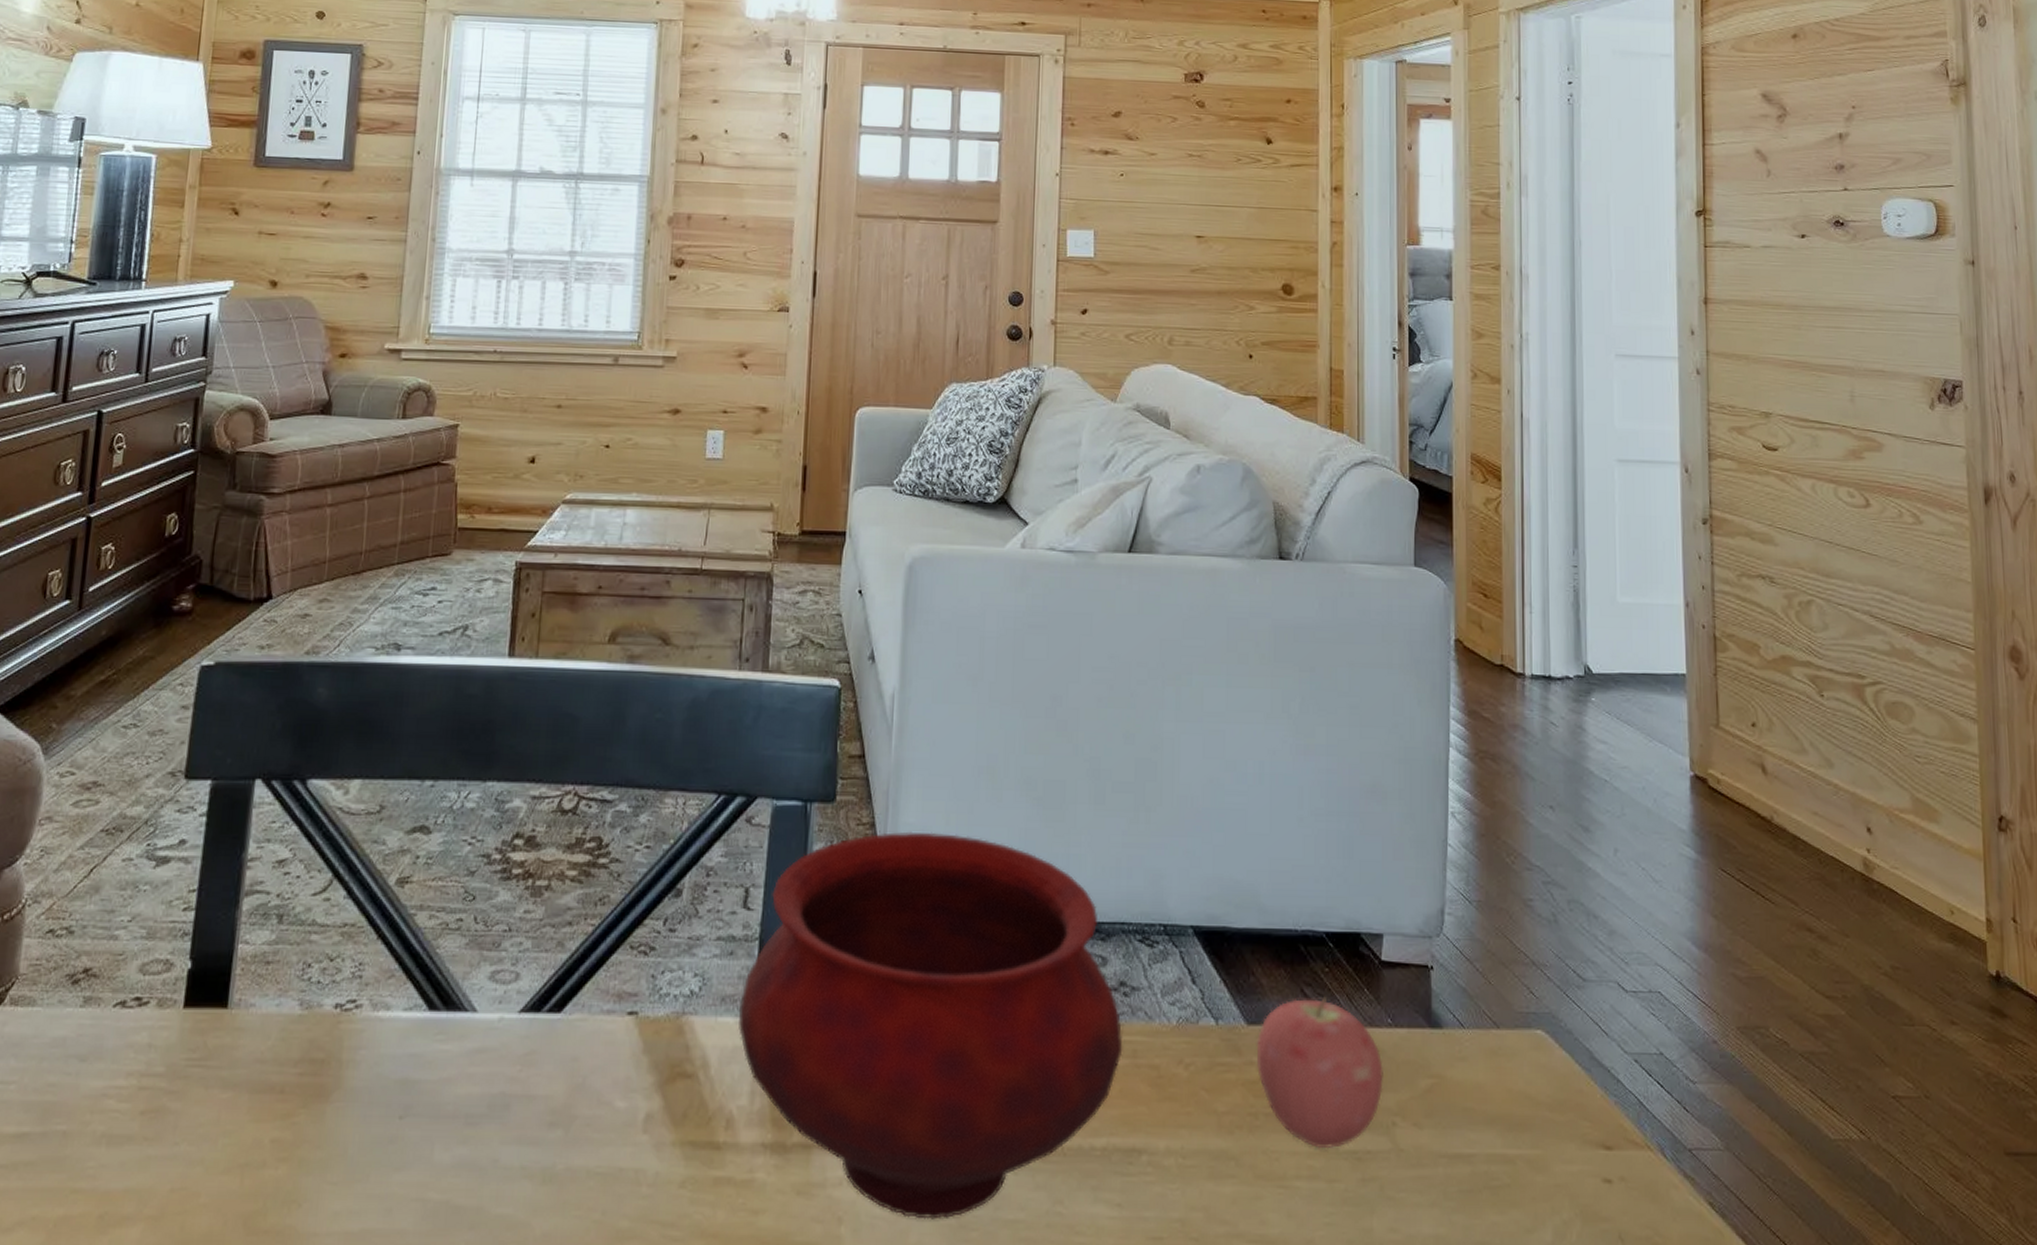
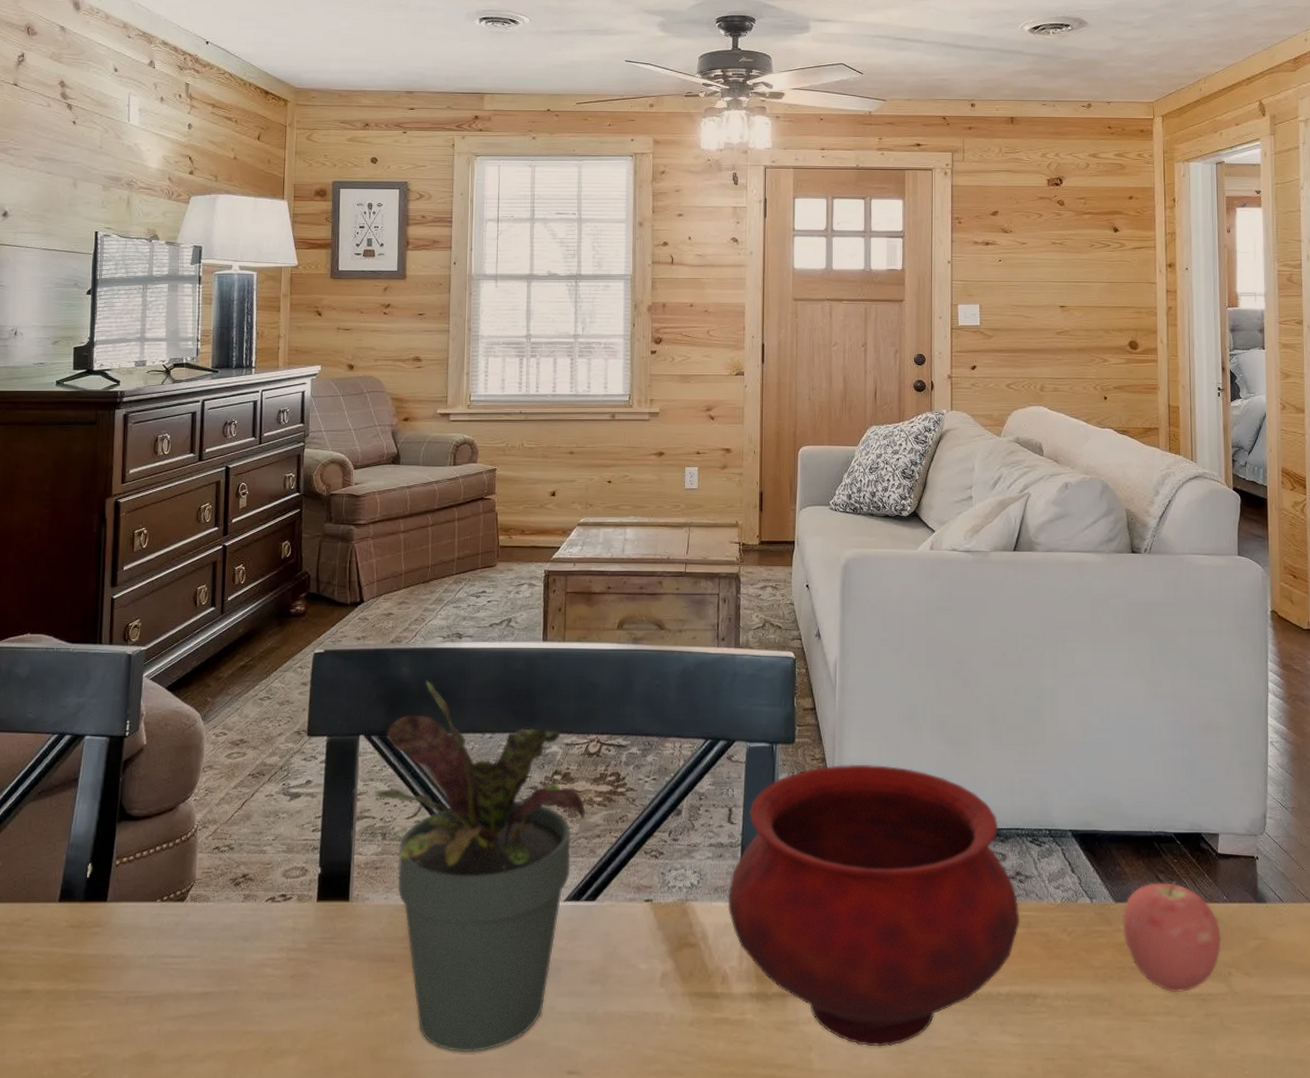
potted plant: none [269,706,555,1223] -> present [373,680,586,1053]

